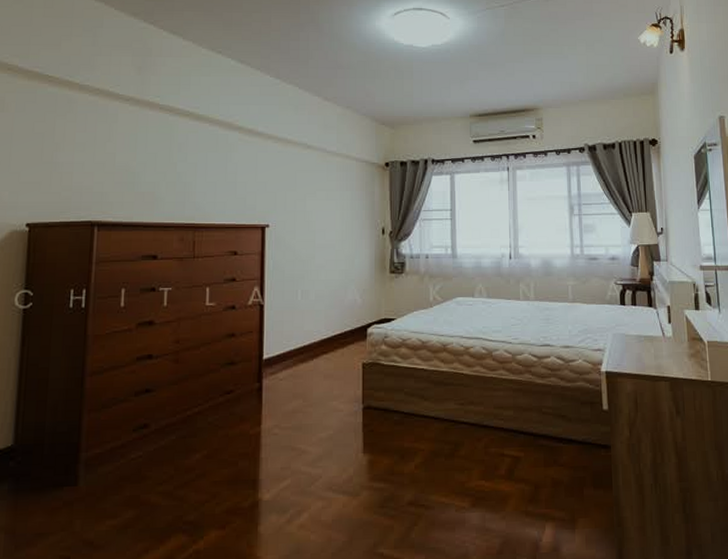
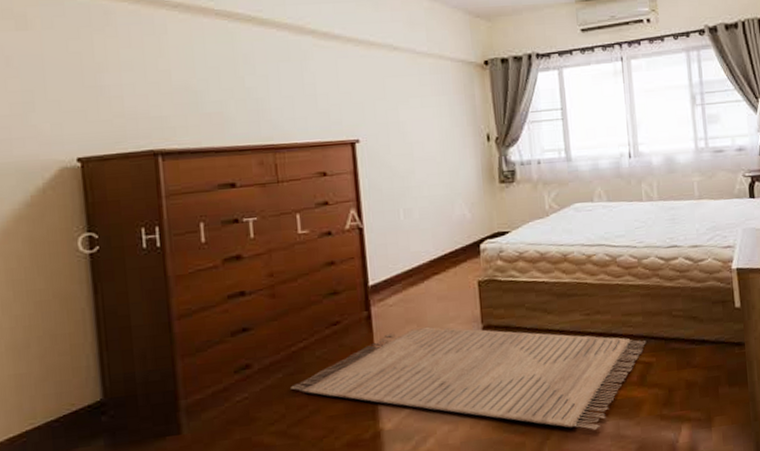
rug: none [181,402,516,520] -> present [291,326,647,430]

